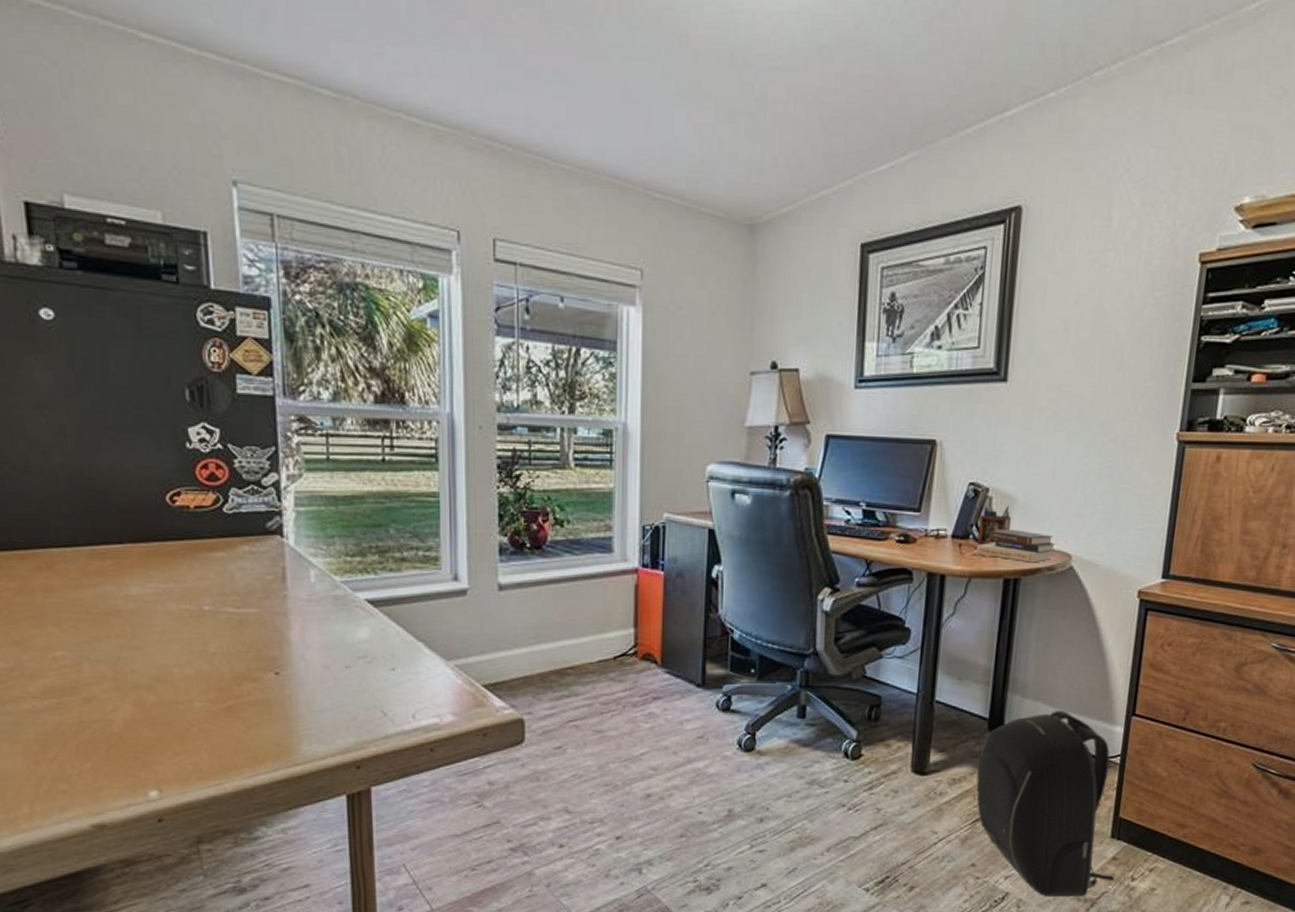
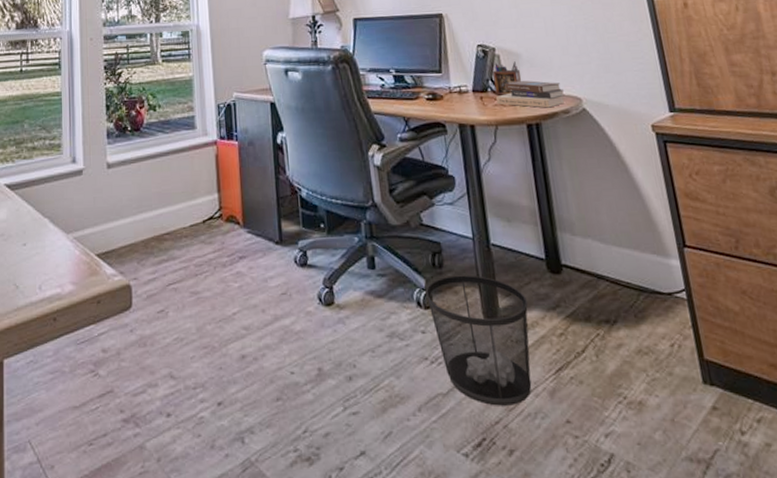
waste bin: none [855,729,961,850] -> present [425,275,532,406]
backpack: present [976,711,1115,896] -> none [545,246,723,457]

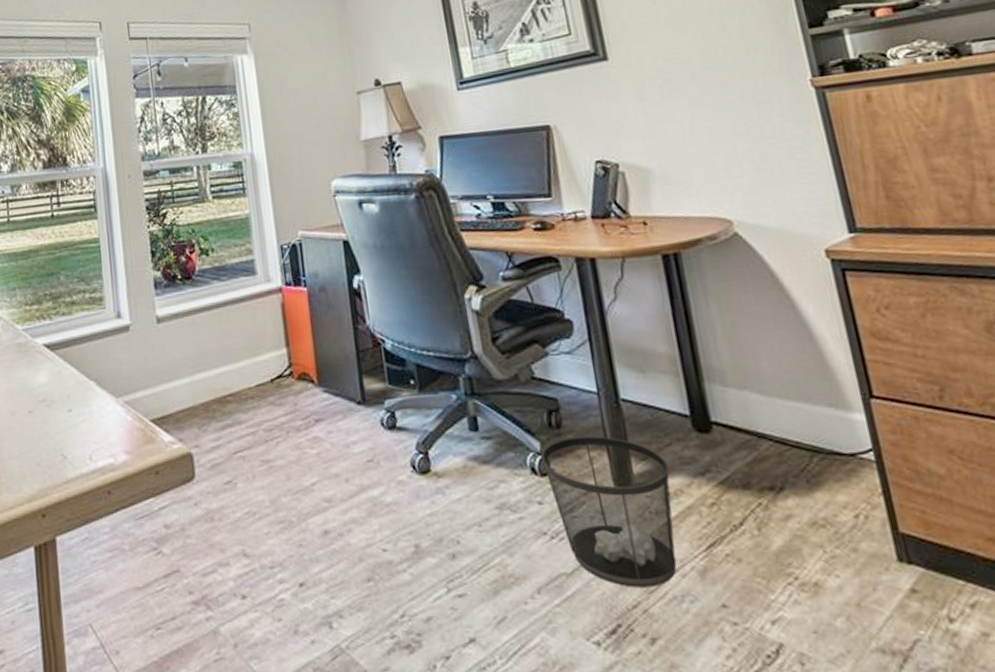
desk organizer: present [493,61,522,96] -> none [616,179,654,222]
books: present [495,80,565,108] -> none [620,201,711,234]

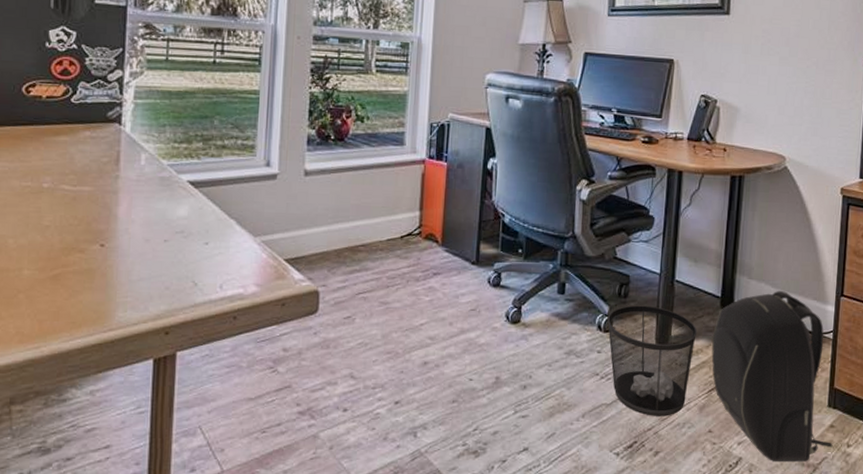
backpack: none [691,399,925,648] -> present [711,291,833,461]

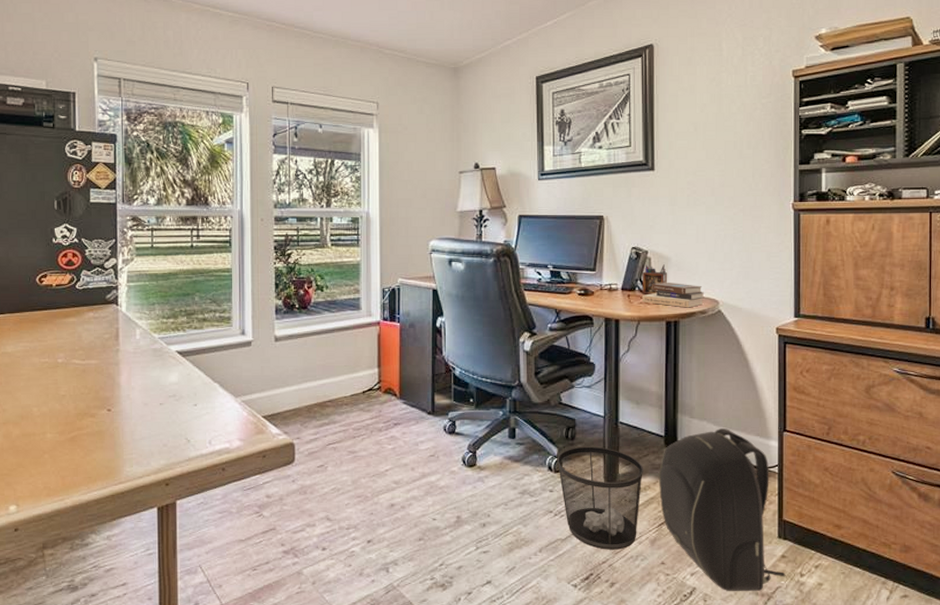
books: none [707,134,771,163] -> present [641,282,704,308]
desk organizer: none [709,114,736,146] -> present [642,264,668,294]

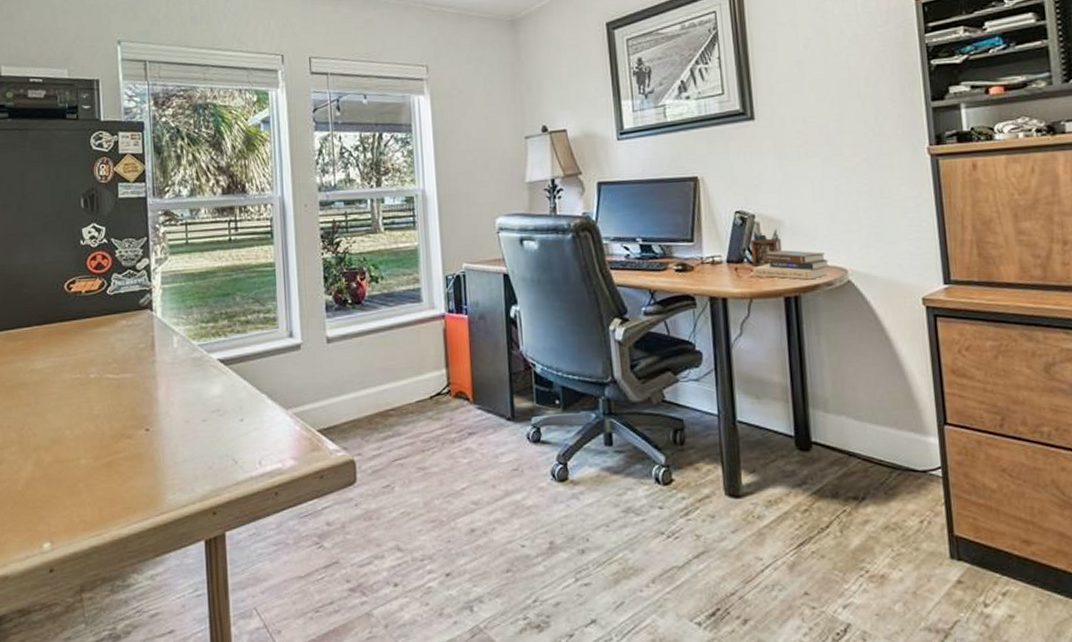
waste bin: present [557,446,644,550] -> none [665,451,773,579]
backpack: present [658,428,786,591] -> none [791,424,965,627]

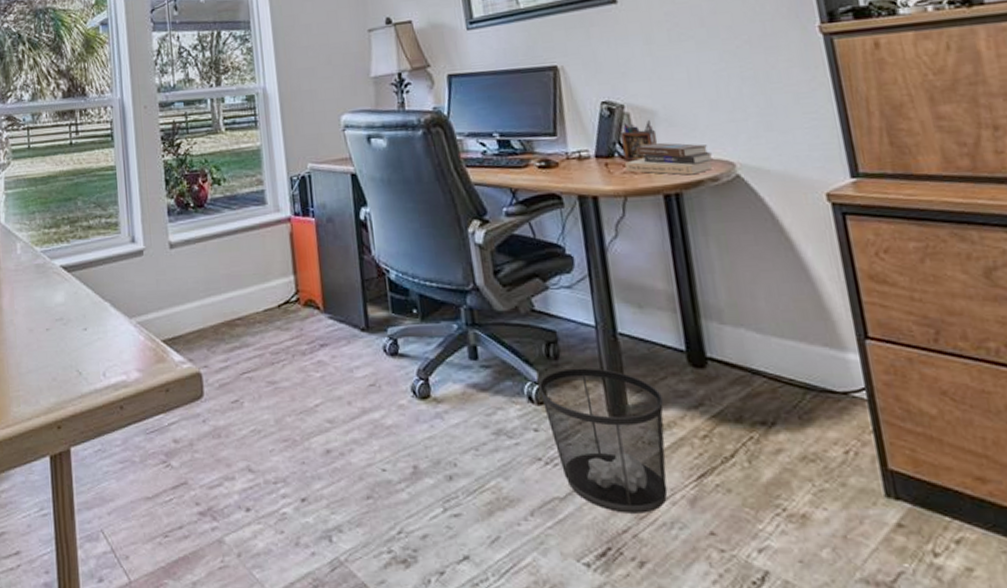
waste bin: none [665,451,773,579] -> present [538,367,668,513]

